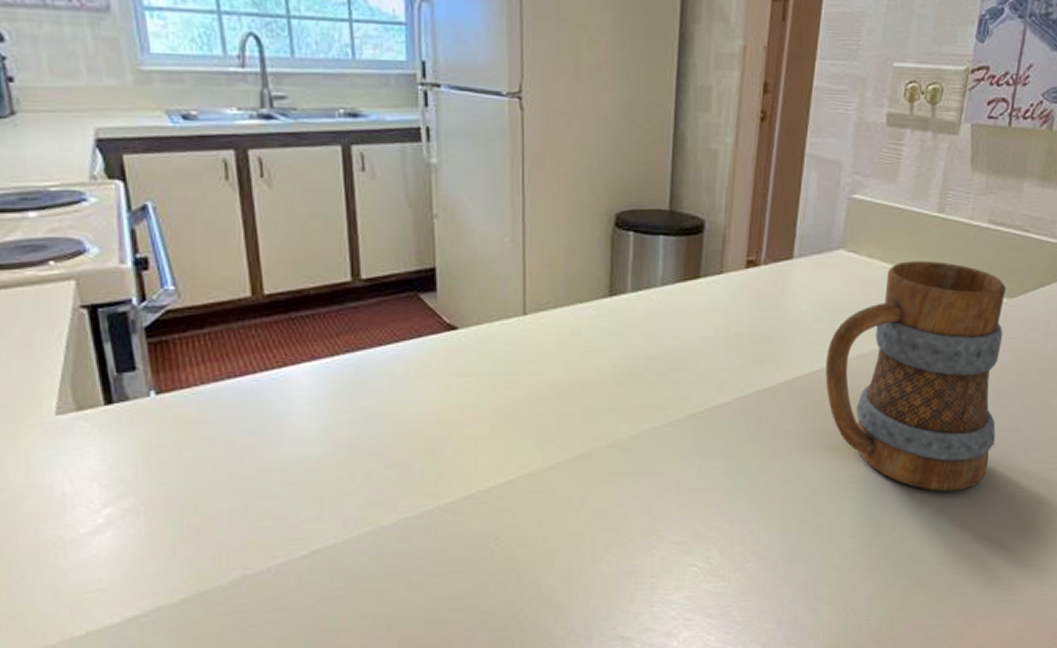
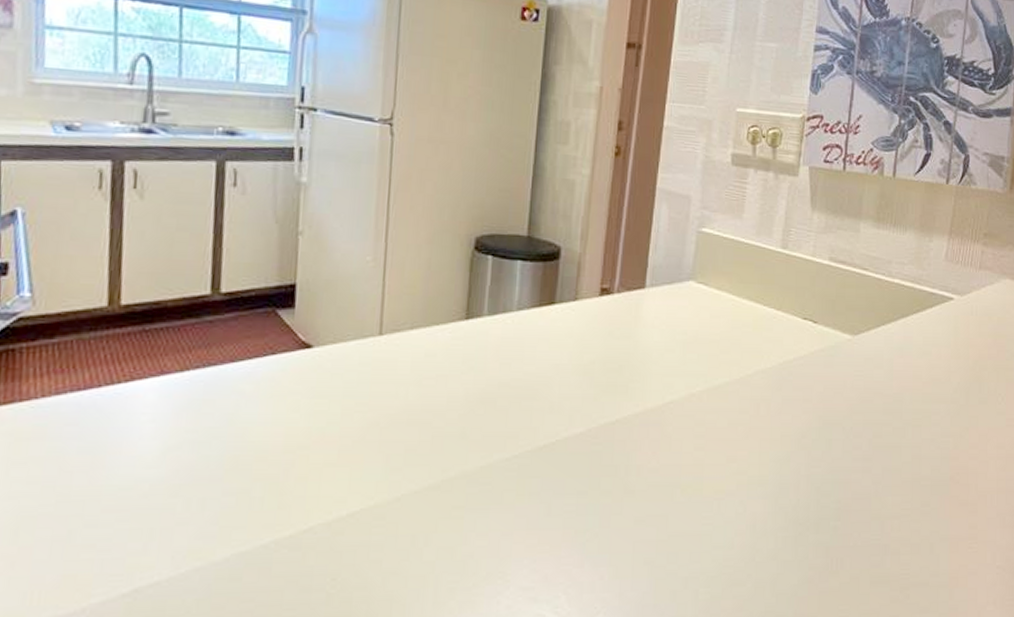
mug: present [825,261,1007,492] -> none [677,295,850,538]

